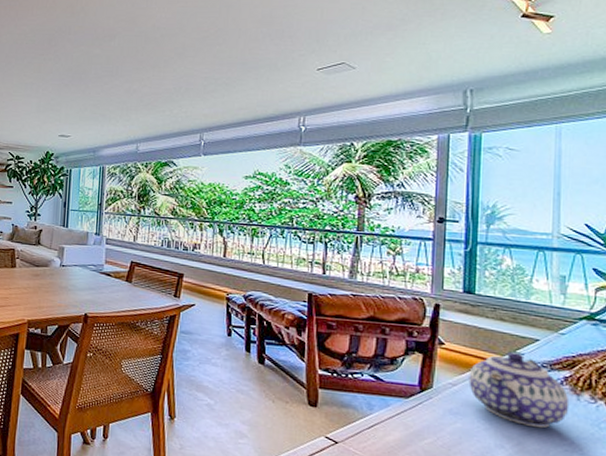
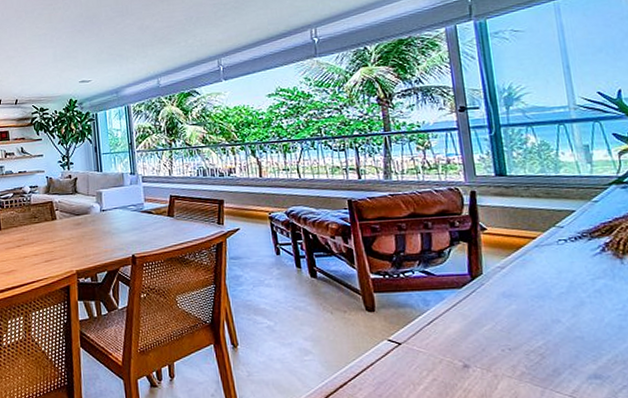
teapot: present [468,351,570,428] -> none [514,226,615,296]

